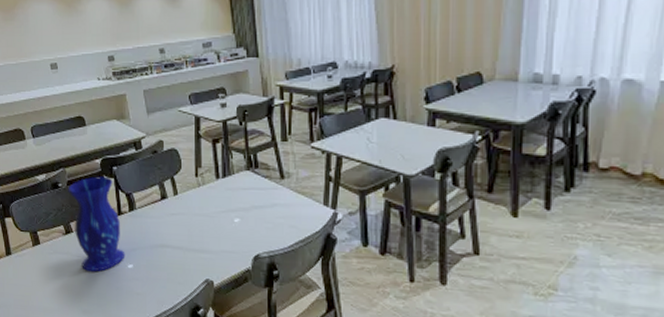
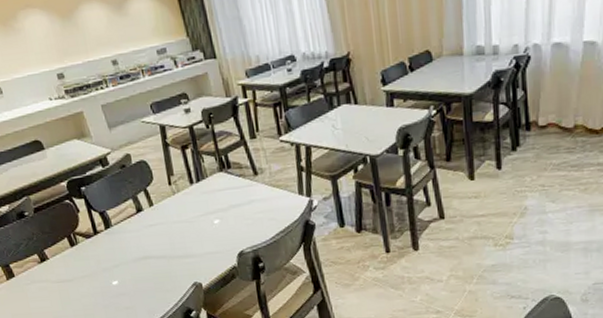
vase: present [68,176,125,272] -> none [36,198,108,295]

